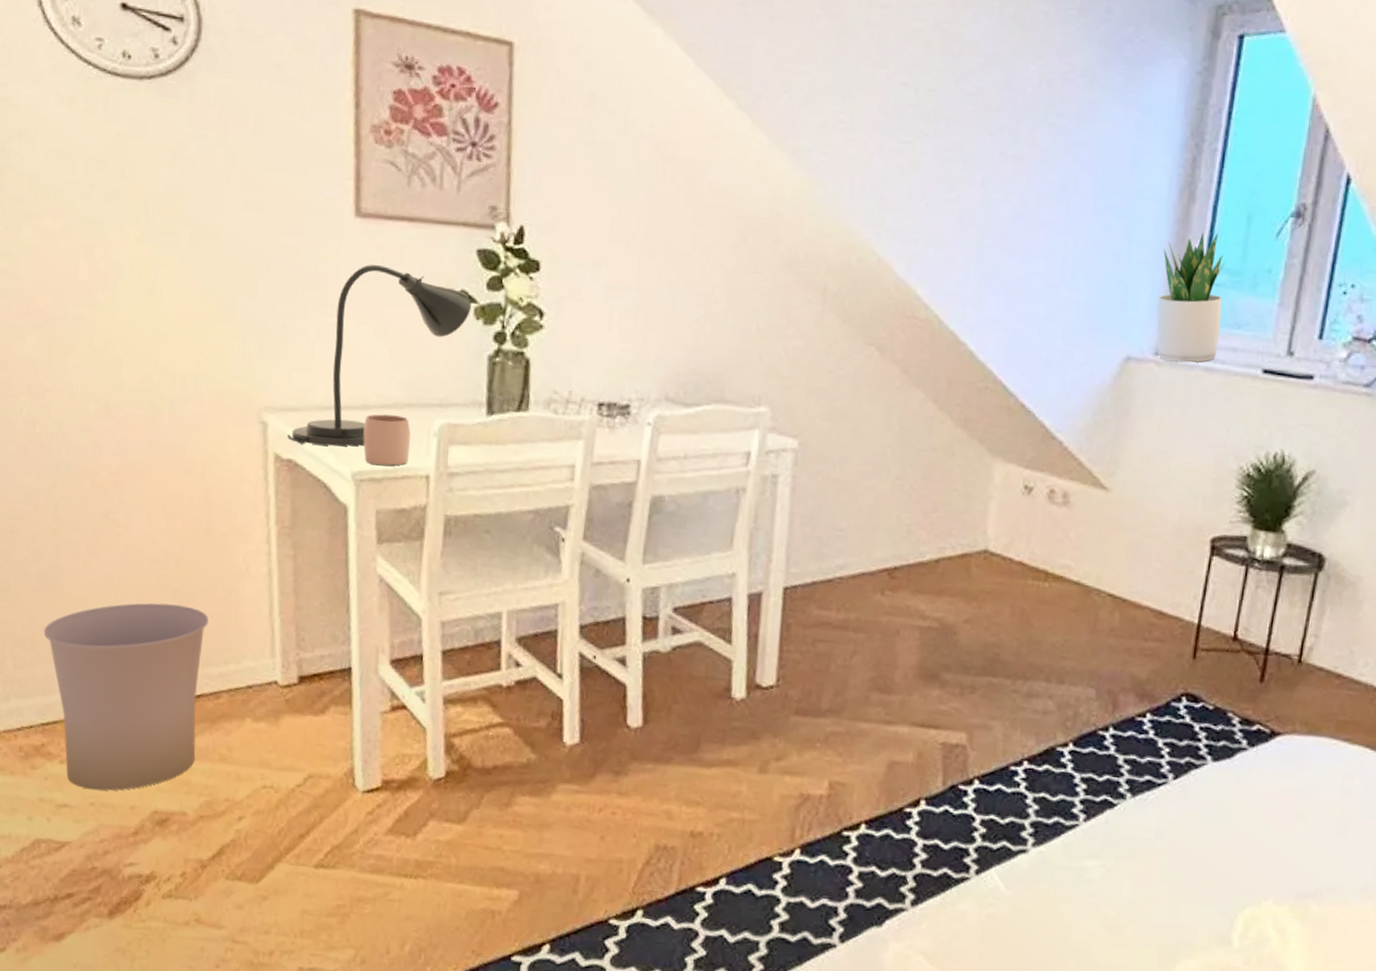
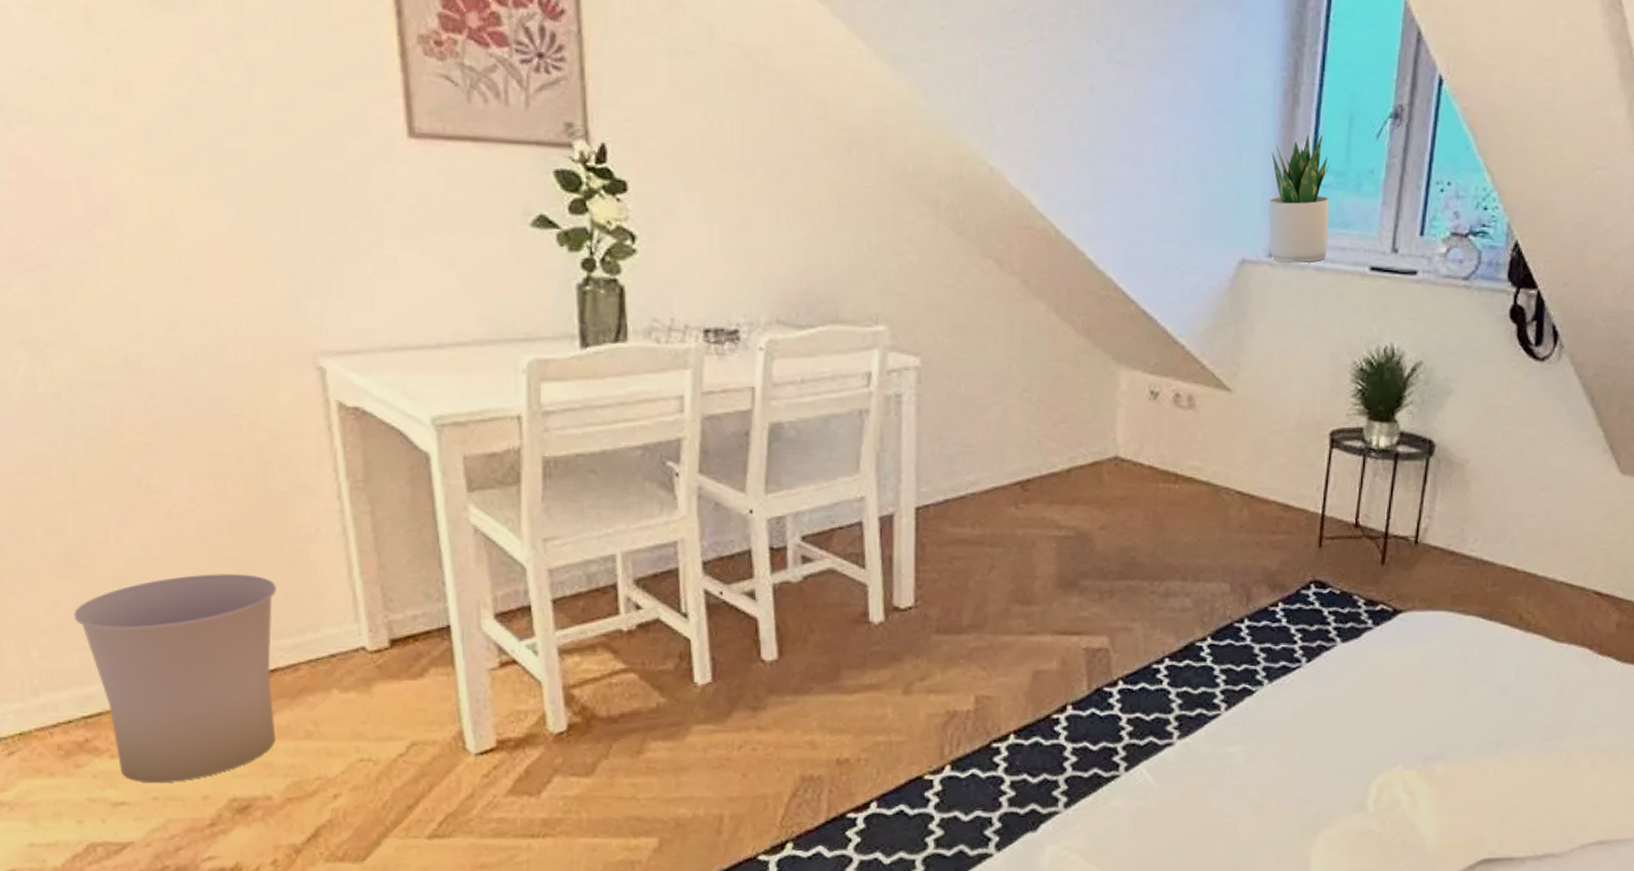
desk lamp: present [287,264,471,447] -> none [351,189,553,390]
mug: present [363,414,411,466] -> none [440,352,497,408]

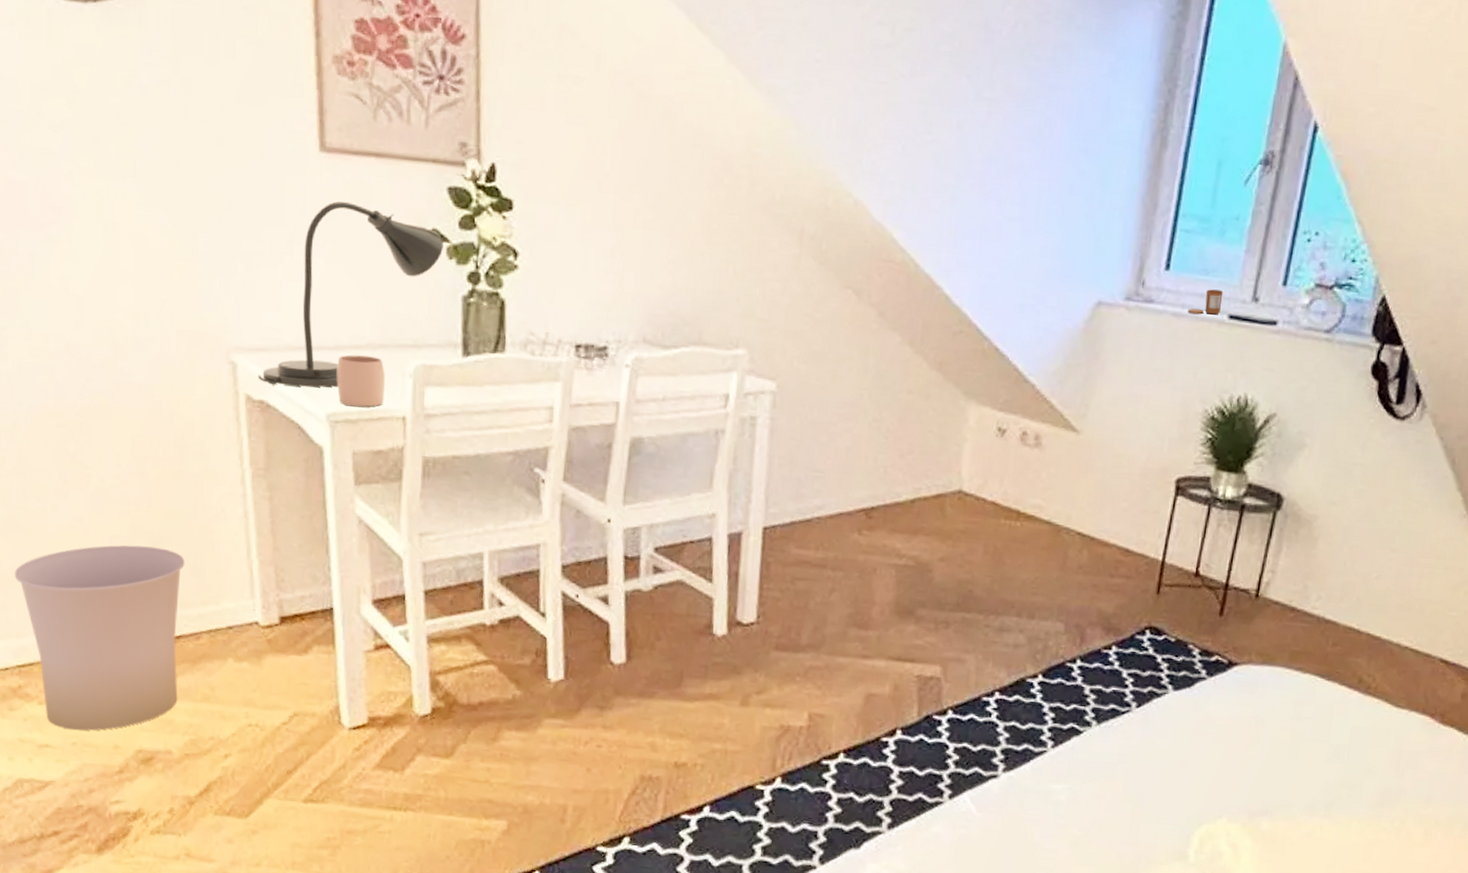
desk lamp: none [351,189,553,390] -> present [258,201,443,387]
mug: none [440,352,497,408] -> present [336,354,386,407]
planter: present [1268,135,1331,264] -> none [1127,179,1196,308]
candle: none [1330,242,1364,268] -> present [1187,289,1224,315]

